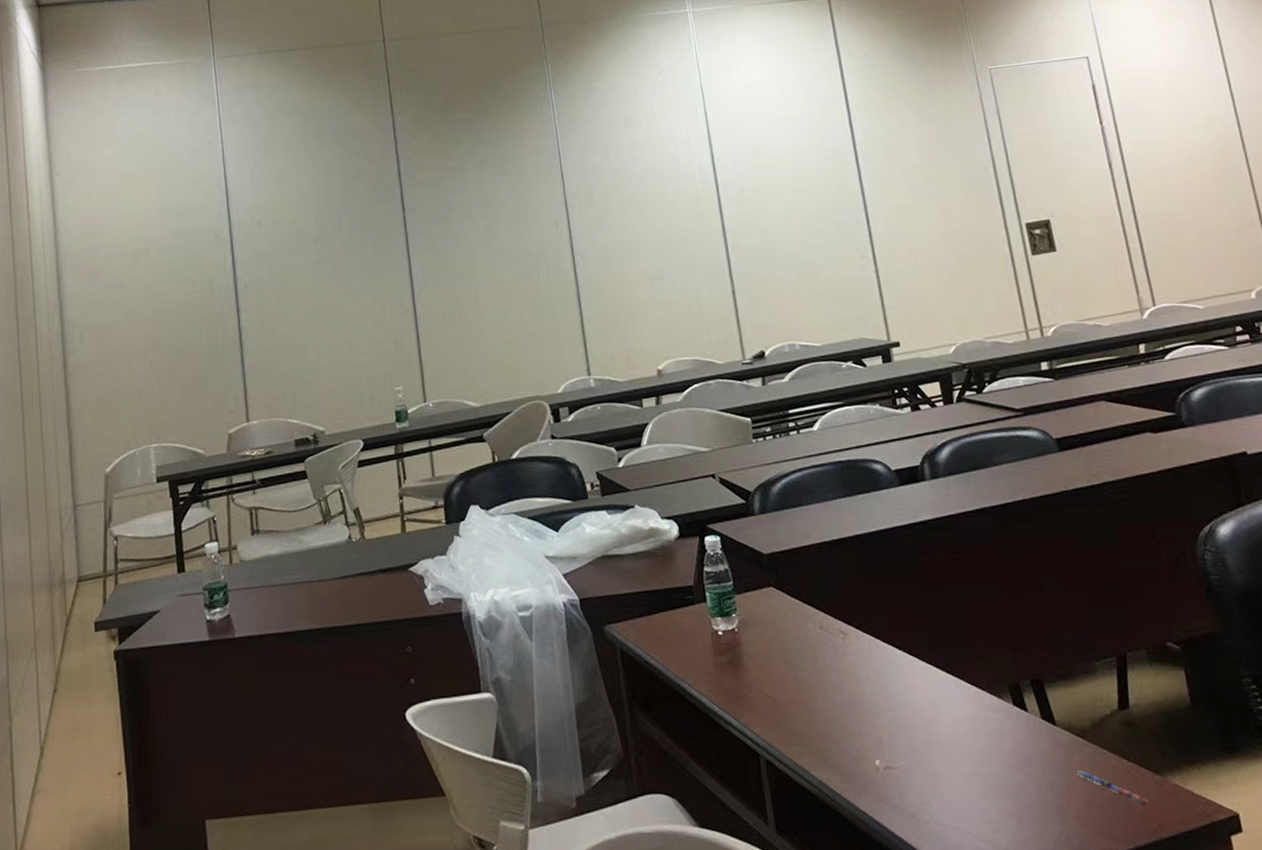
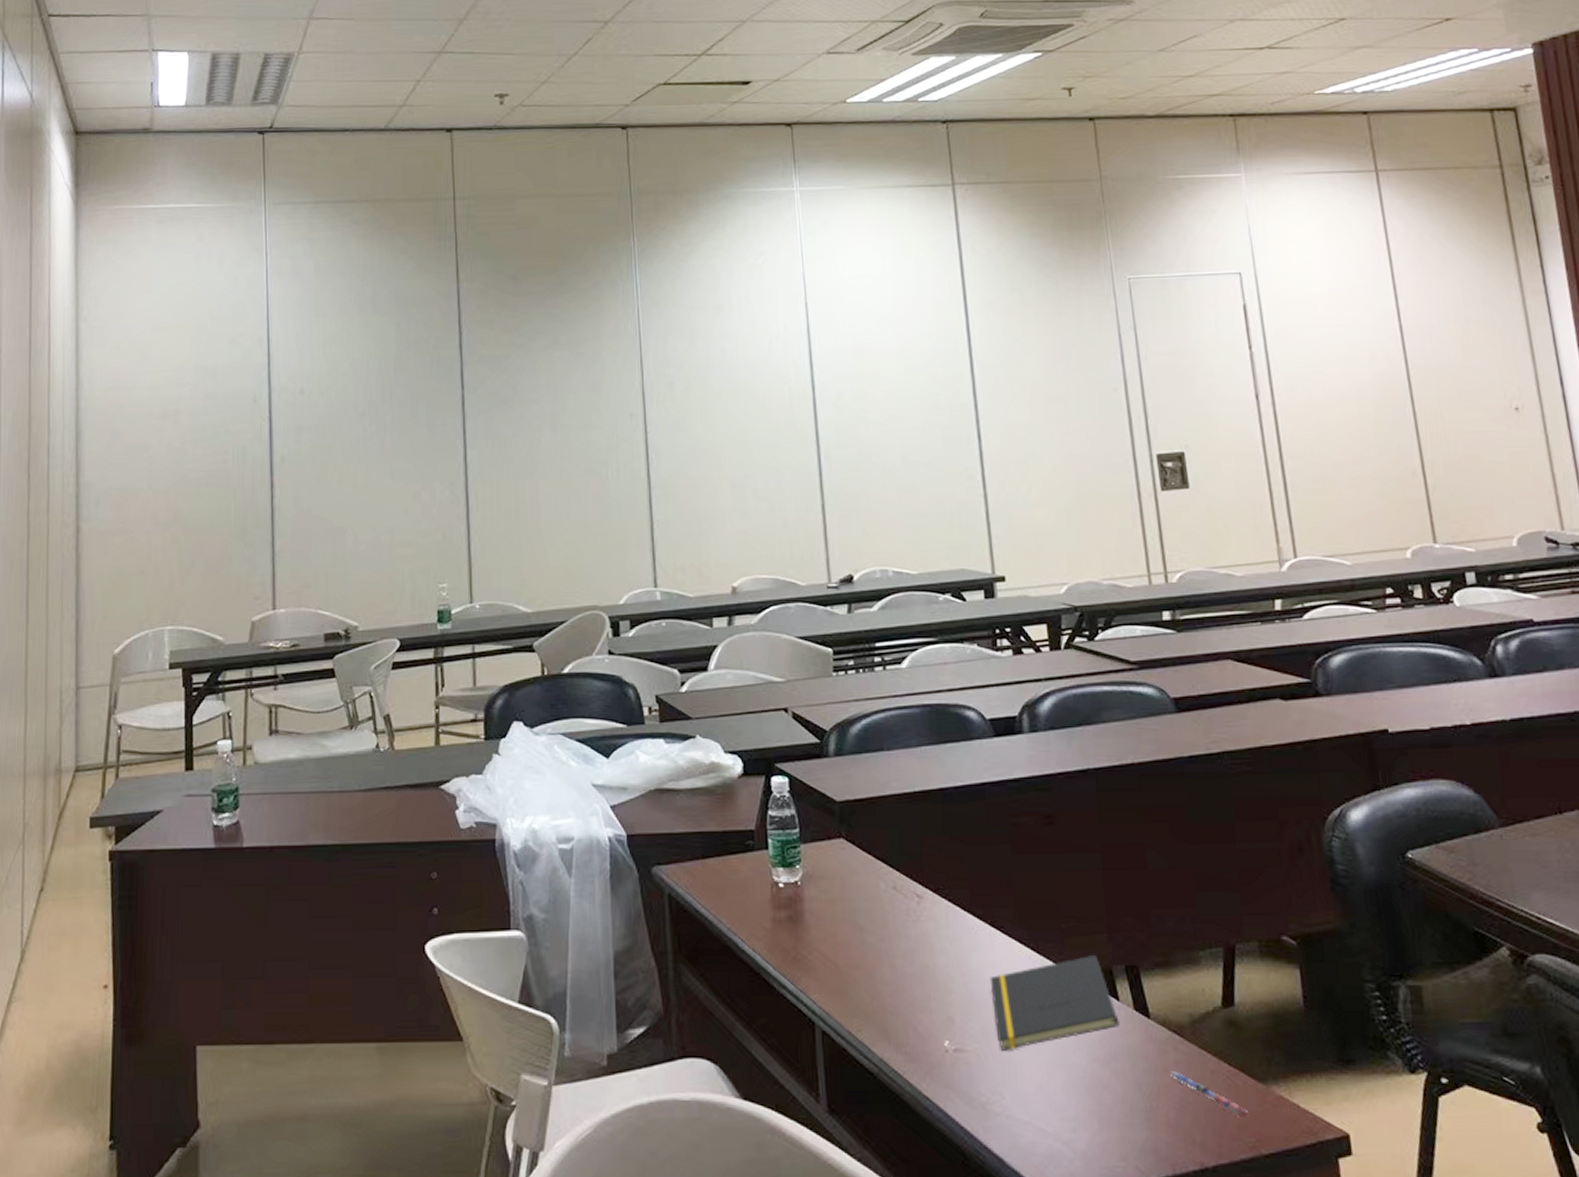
notepad: none [912,673,1030,765] -> present [990,955,1120,1051]

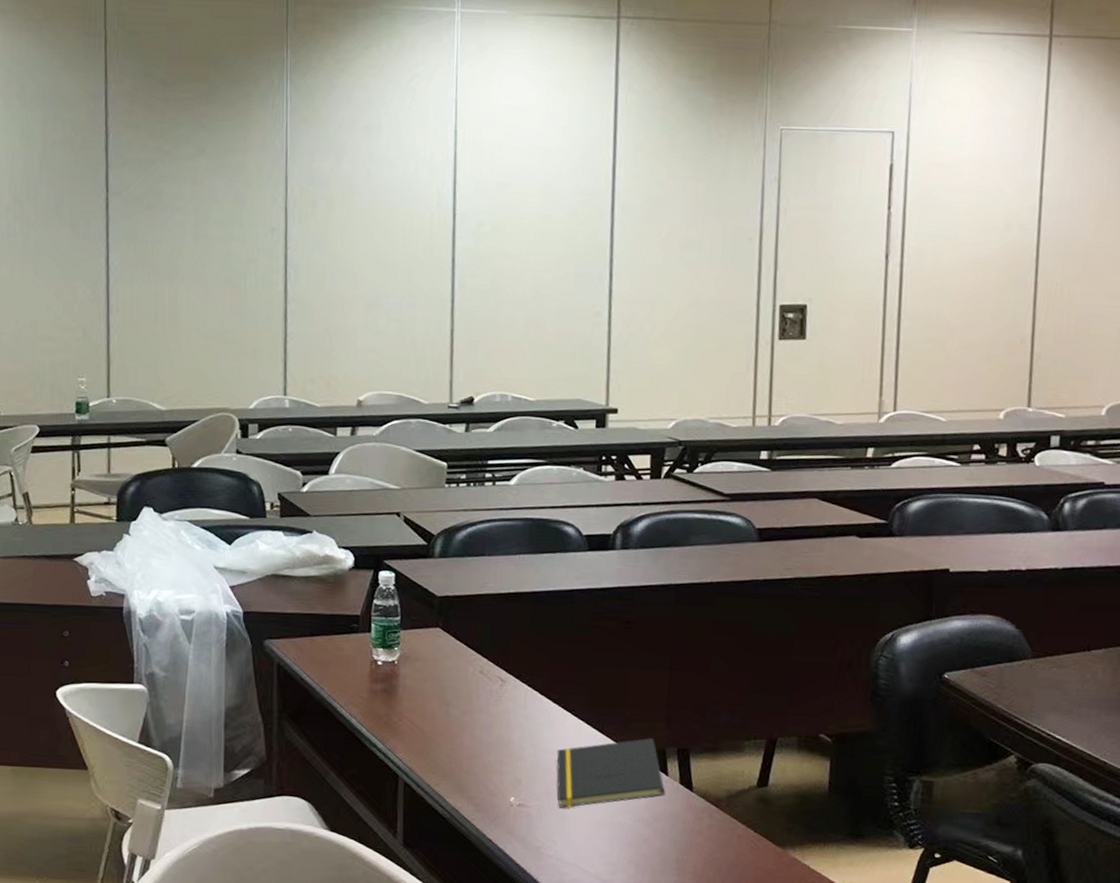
pen: present [1170,1071,1249,1117] -> none [703,833,765,872]

